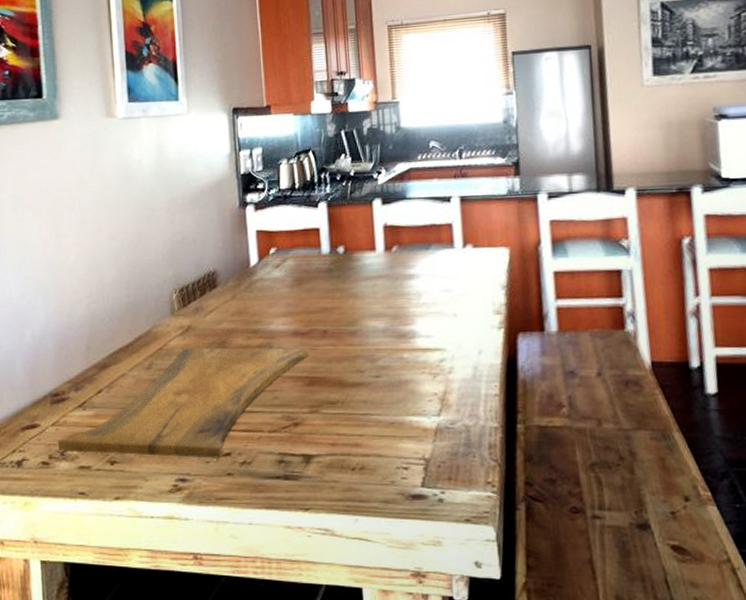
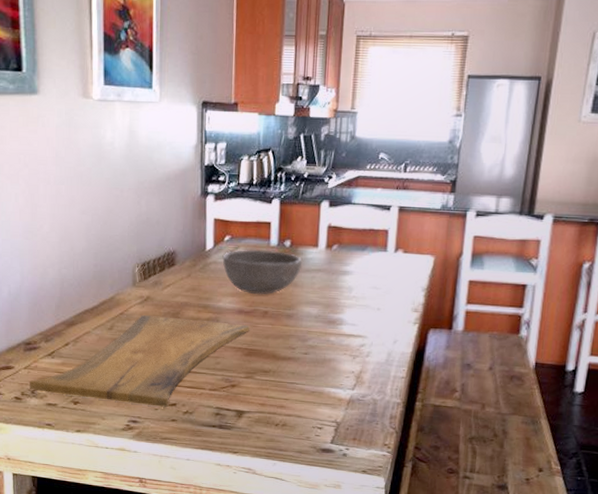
bowl: none [269,260,360,312] -> present [222,250,302,295]

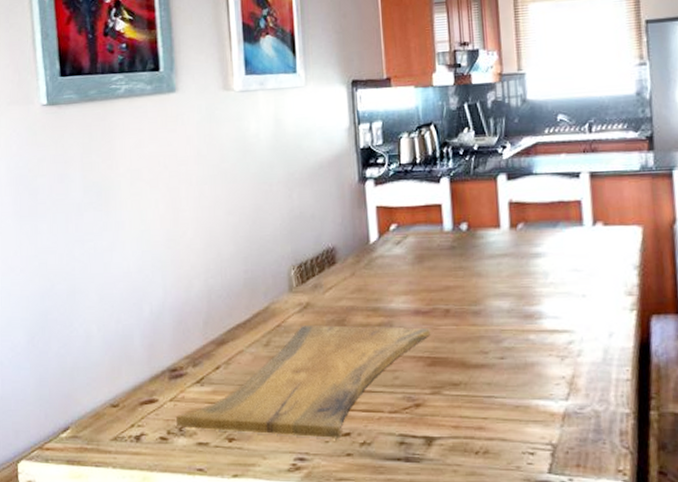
bowl: present [222,250,302,295] -> none [389,237,483,291]

